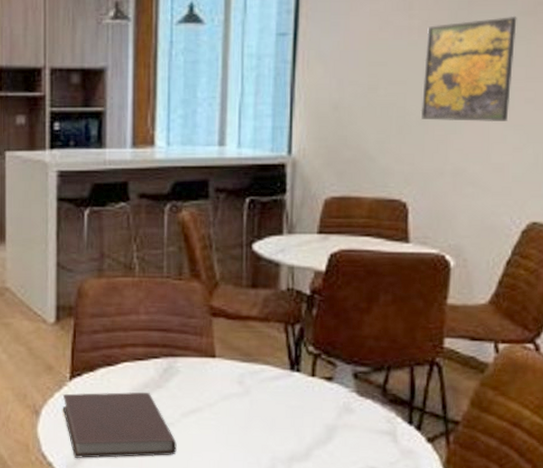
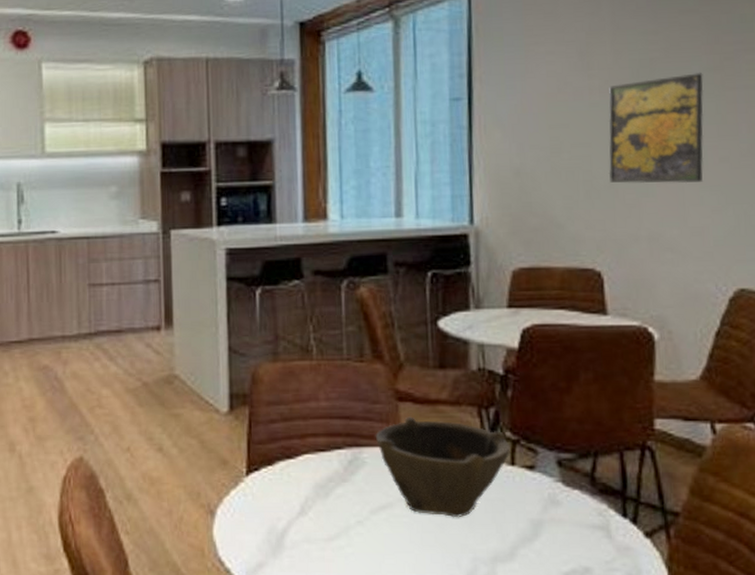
notebook: present [62,392,177,459] -> none [239,488,367,564]
bowl: none [189,331,312,422] -> present [375,416,510,518]

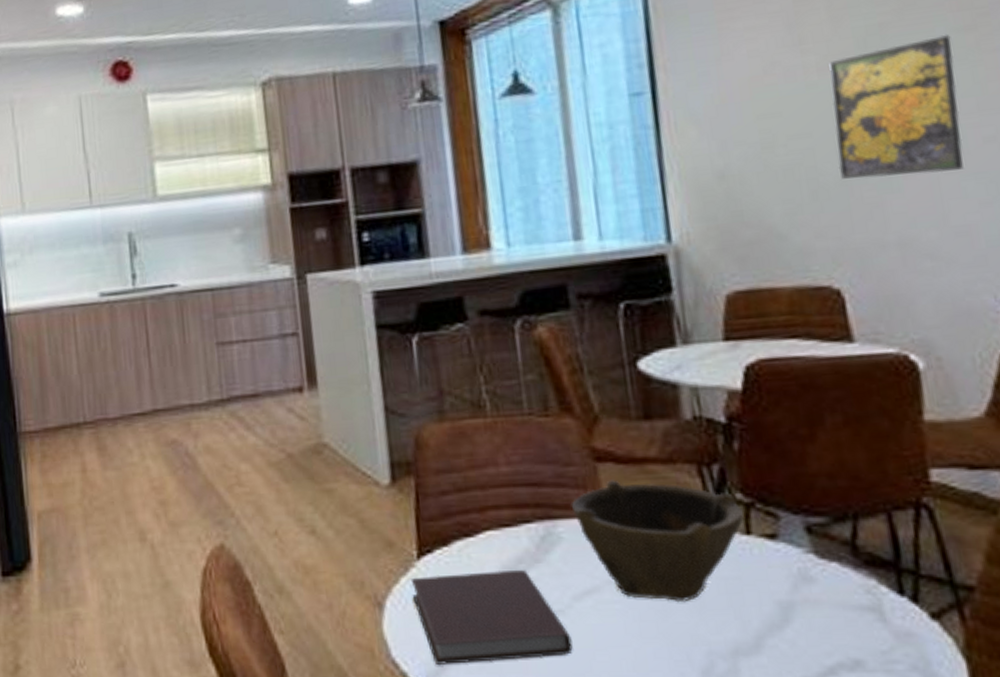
notebook: none [239,488,367,564] -> present [410,570,573,666]

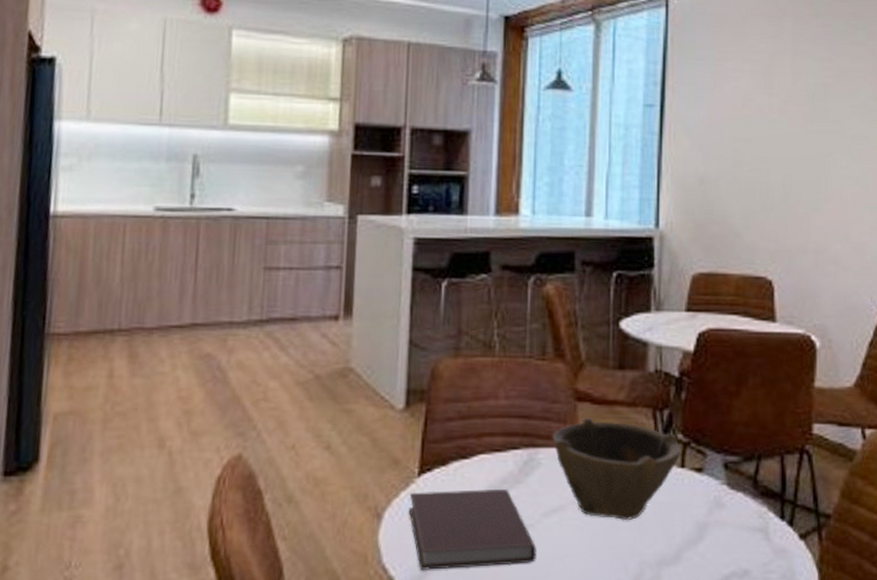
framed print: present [829,34,964,179] -> none [783,100,868,202]

